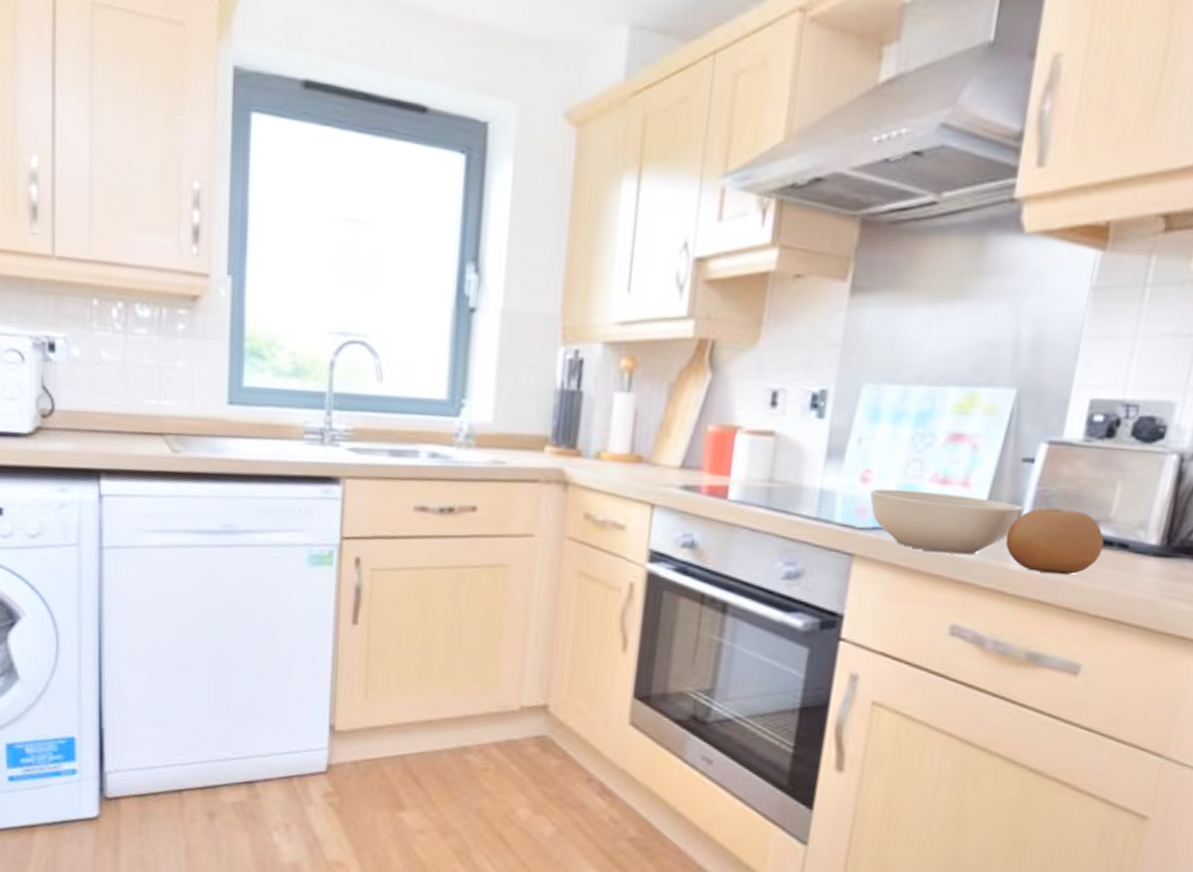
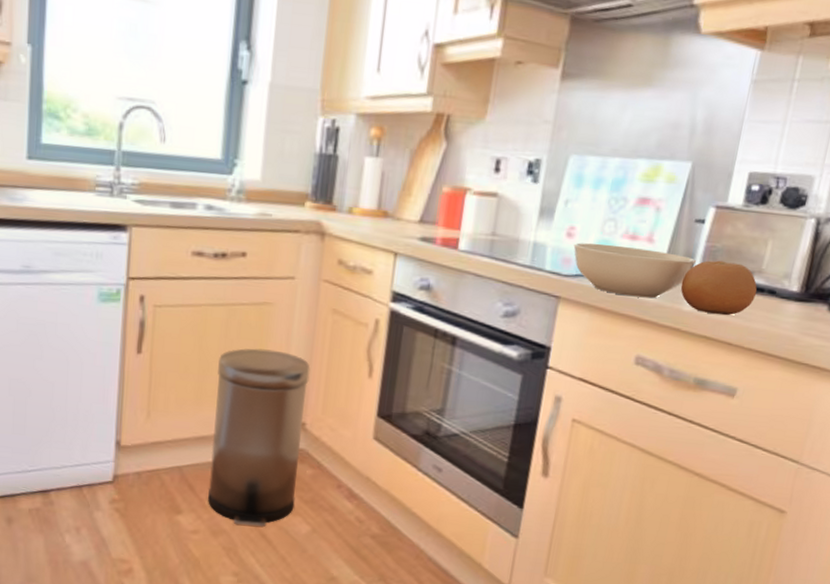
pedal bin: none [435,617,553,828] -> present [208,348,311,528]

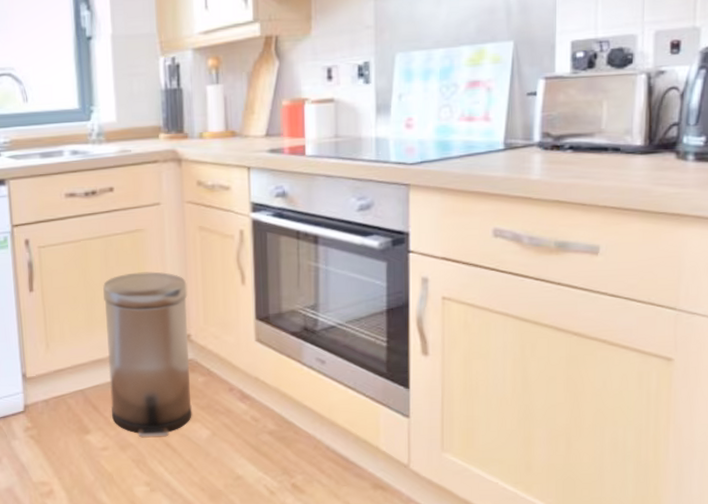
bowl: present [573,242,696,299] -> none [414,127,535,174]
fruit: present [680,260,757,316] -> none [524,127,600,179]

